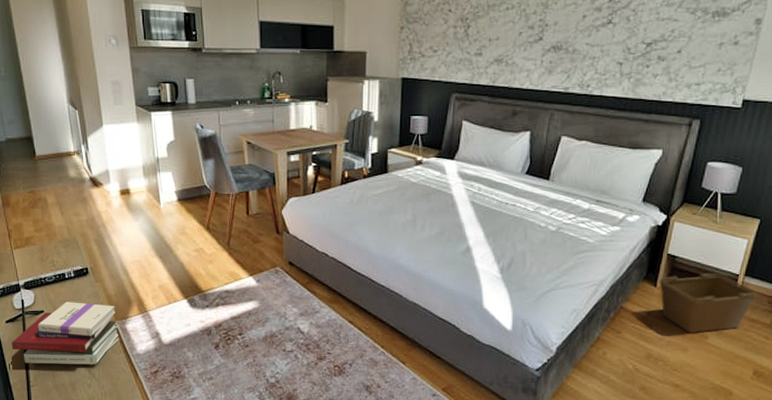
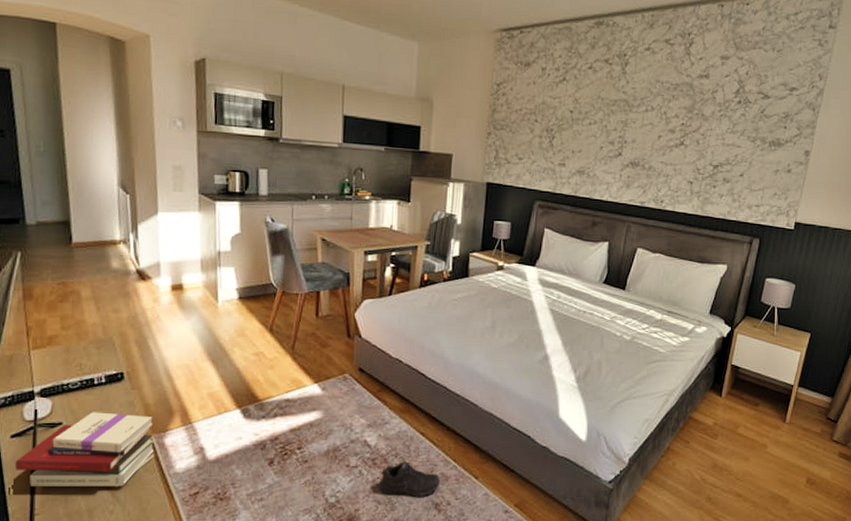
athletic shoe: none [313,346,370,380] -> present [378,460,441,497]
bicycle basket: present [660,273,757,334] -> none [725,383,809,443]

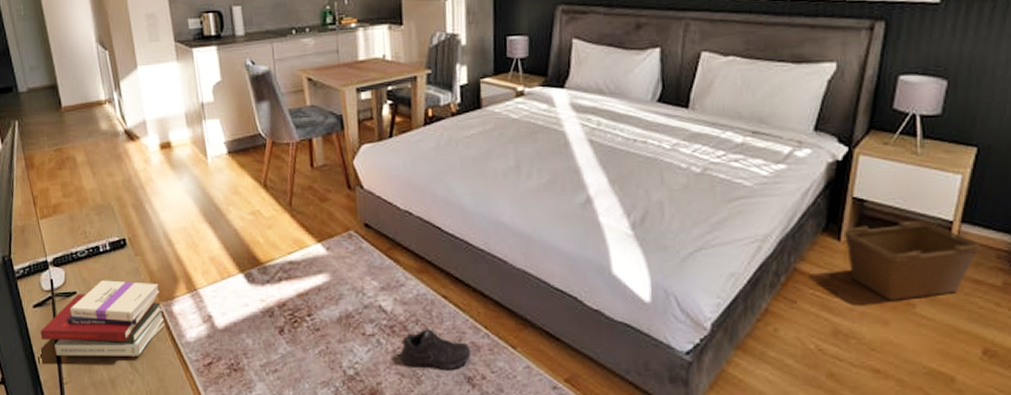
bicycle basket: none [725,383,809,443] -> present [845,220,980,302]

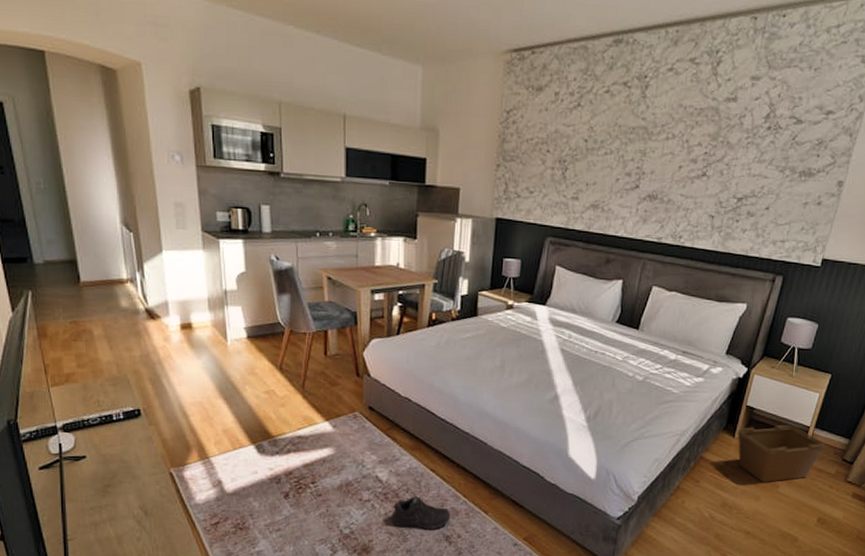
books: present [40,280,165,358] -> none [45,446,176,517]

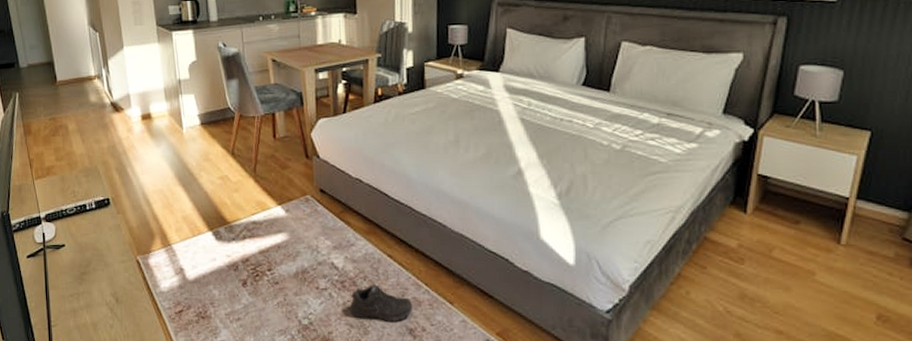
bicycle basket: present [738,424,825,483] -> none [751,196,874,270]

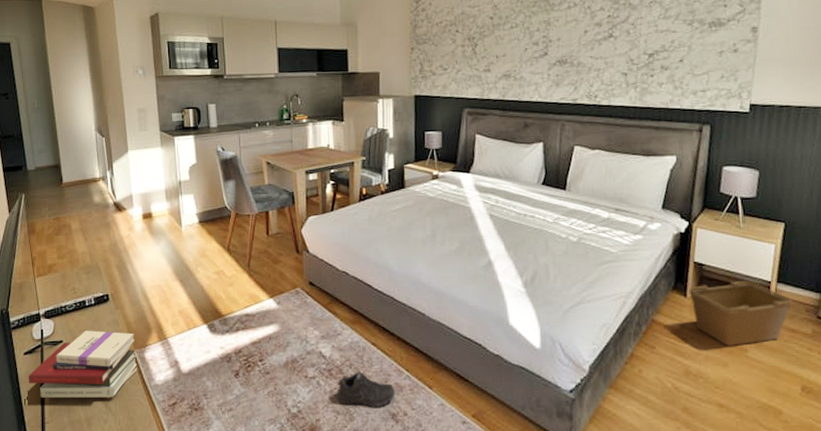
books: none [32,235,142,305] -> present [28,330,138,399]
bicycle basket: none [751,196,874,270] -> present [690,280,793,347]

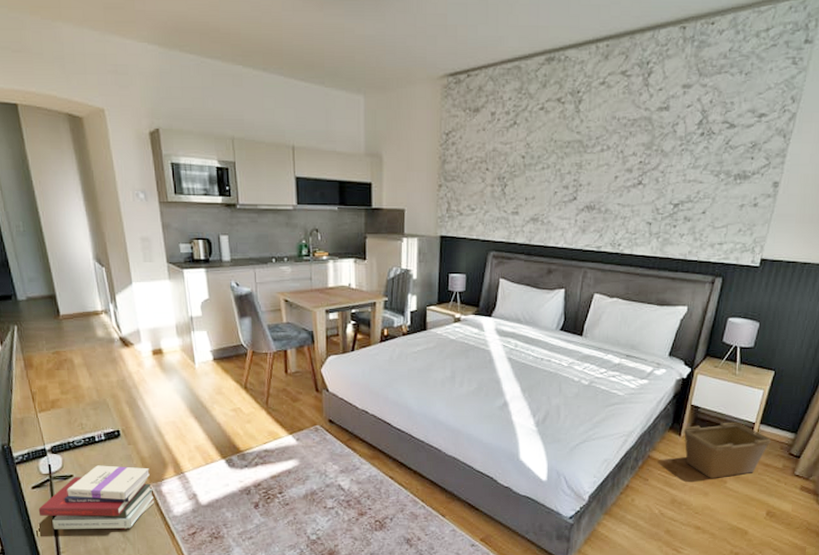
athletic shoe: present [336,371,395,407] -> none [354,501,410,533]

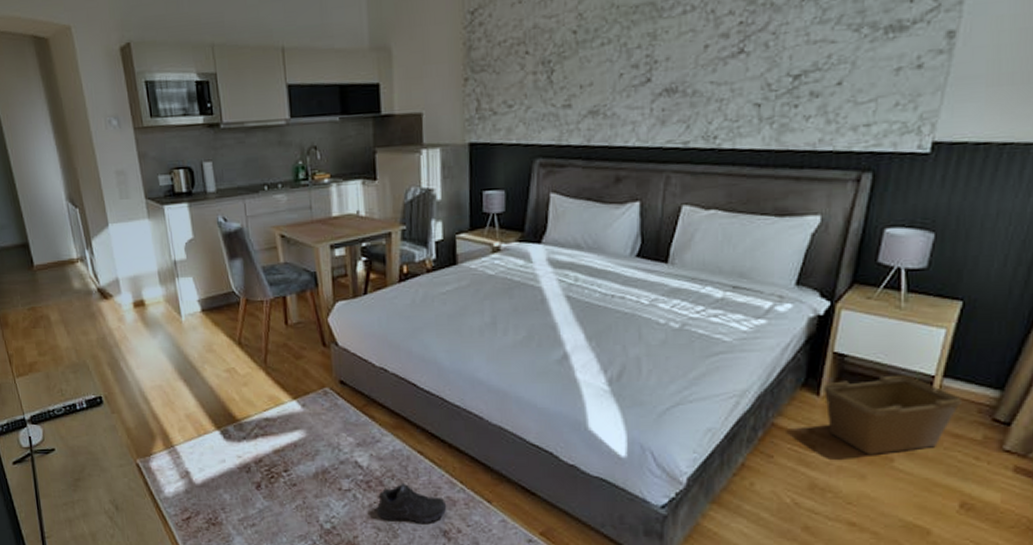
books: present [38,465,155,530] -> none [20,437,144,513]
athletic shoe: none [354,501,410,533] -> present [376,482,447,523]

